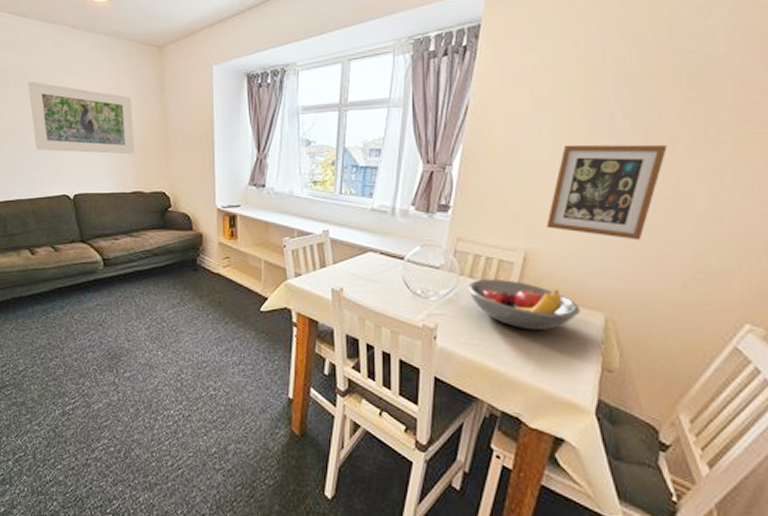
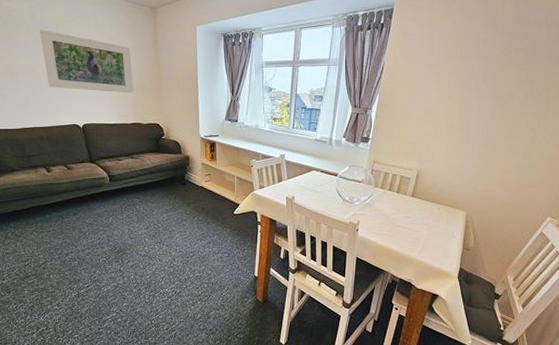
fruit bowl: present [468,279,581,331] -> none [380,190,452,224]
picture frame: present [546,144,667,241] -> none [432,97,509,163]

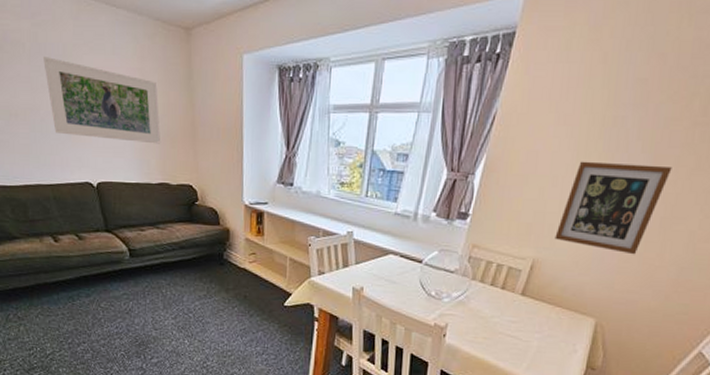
picture frame: none [432,97,509,163] -> present [555,161,672,255]

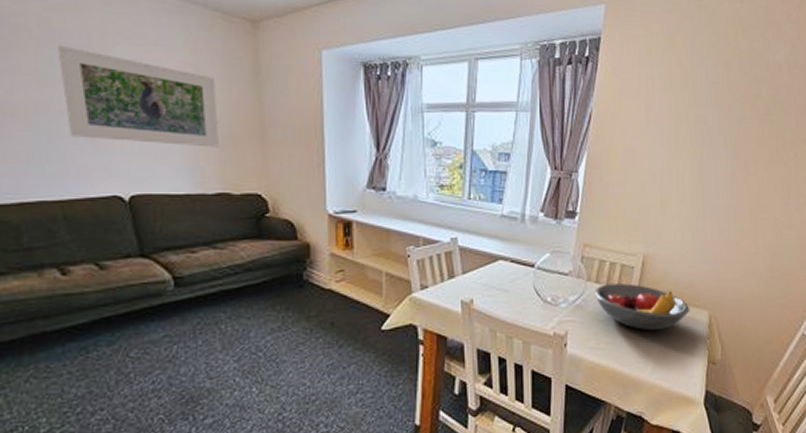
fruit bowl: none [478,284,576,332] -> present [594,283,690,331]
picture frame: present [555,161,672,255] -> none [660,156,751,244]

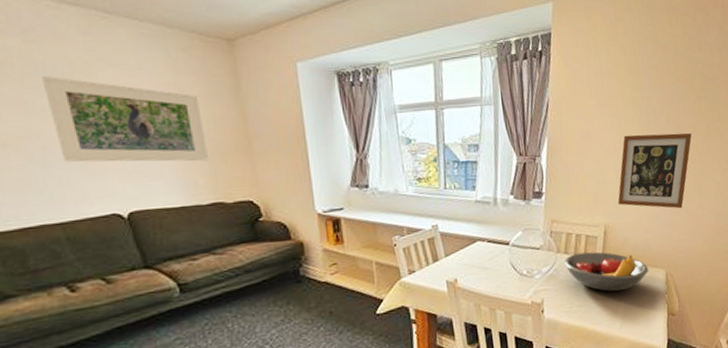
picture frame: none [660,156,751,244] -> present [618,133,692,209]

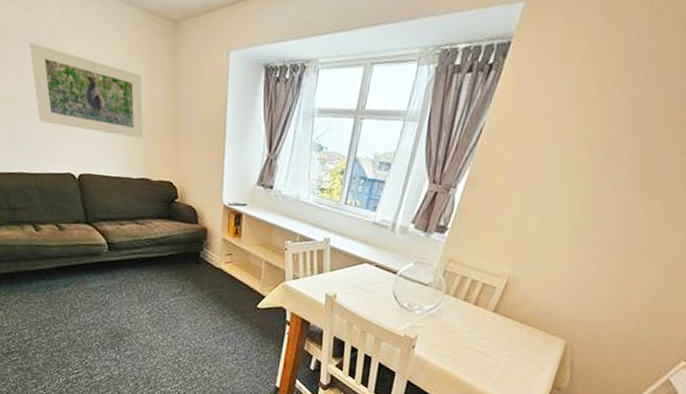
fruit bowl: present [564,251,649,292] -> none [450,299,546,350]
picture frame: present [618,133,692,209] -> none [532,180,659,279]

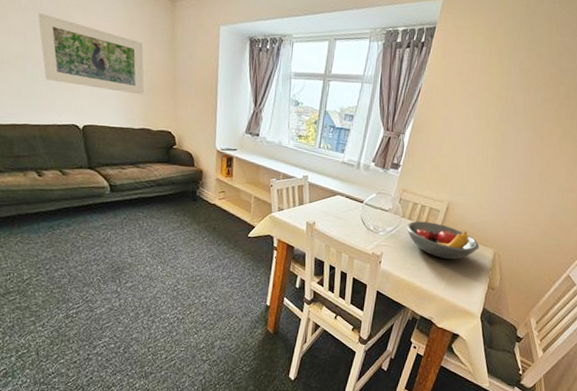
fruit bowl: none [450,299,546,350] -> present [407,221,480,260]

